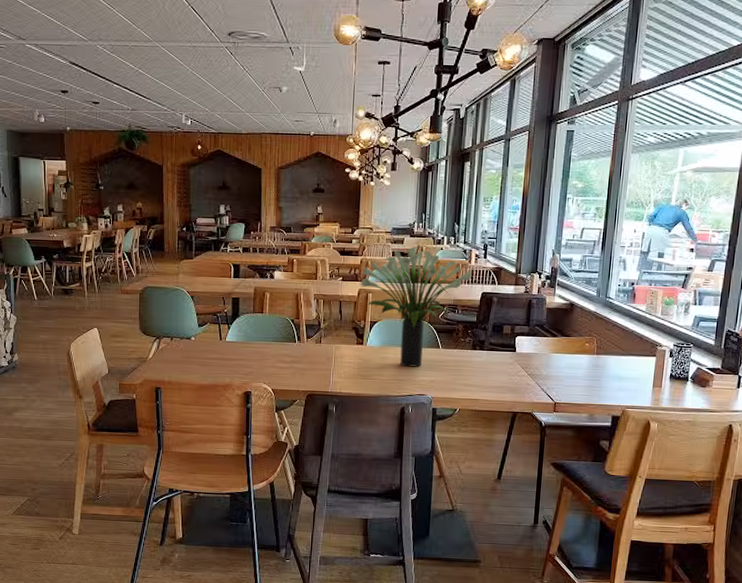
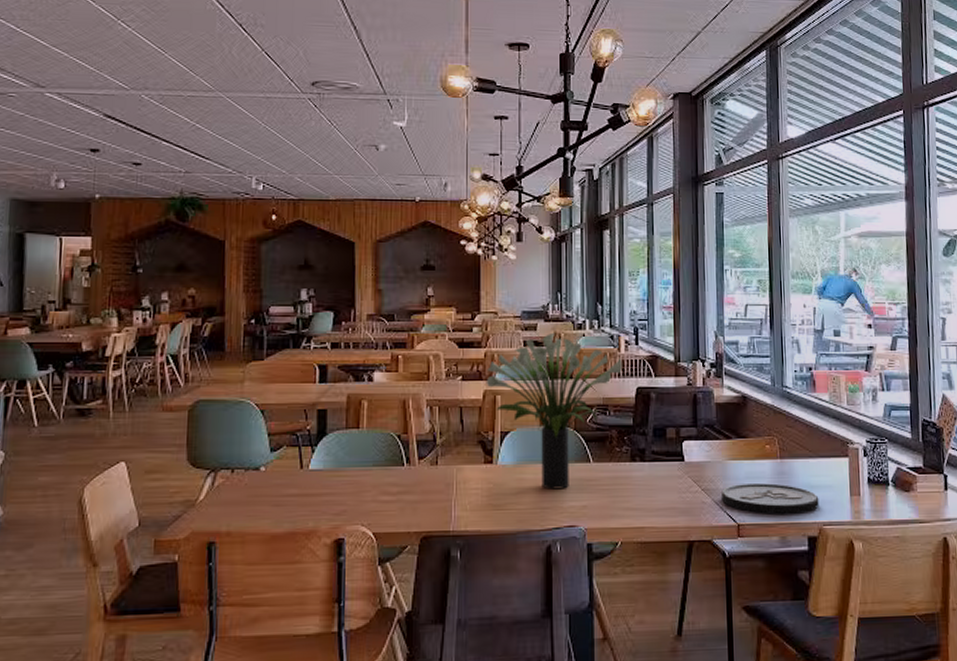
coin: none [543,372,626,398] -> present [721,483,819,514]

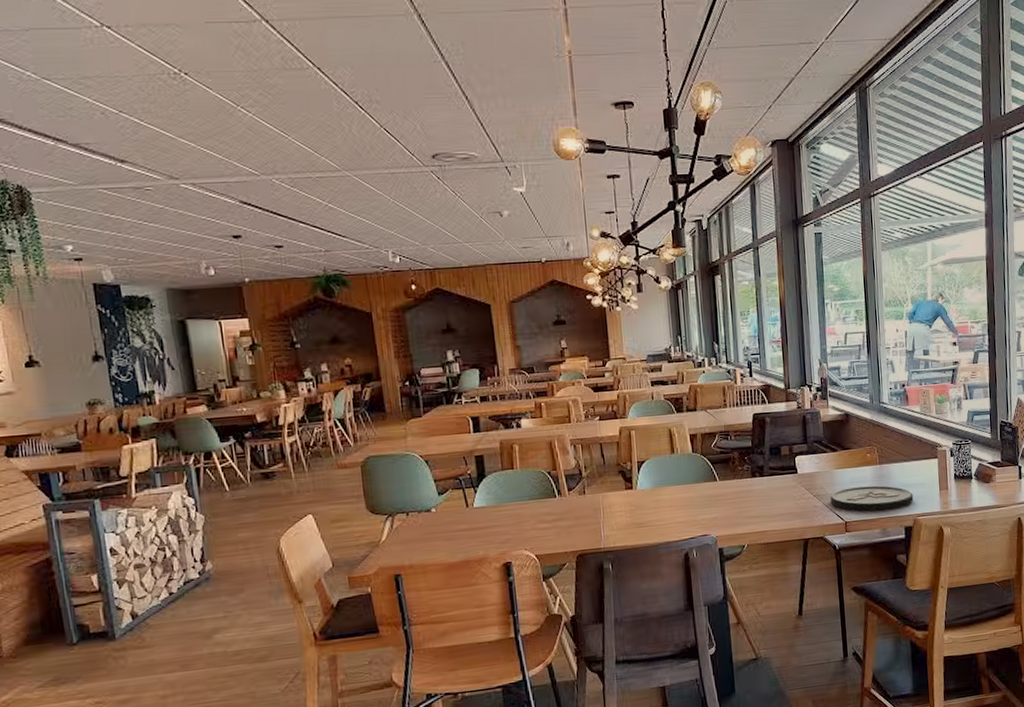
potted plant: present [486,332,623,490] -> none [620,371,740,507]

